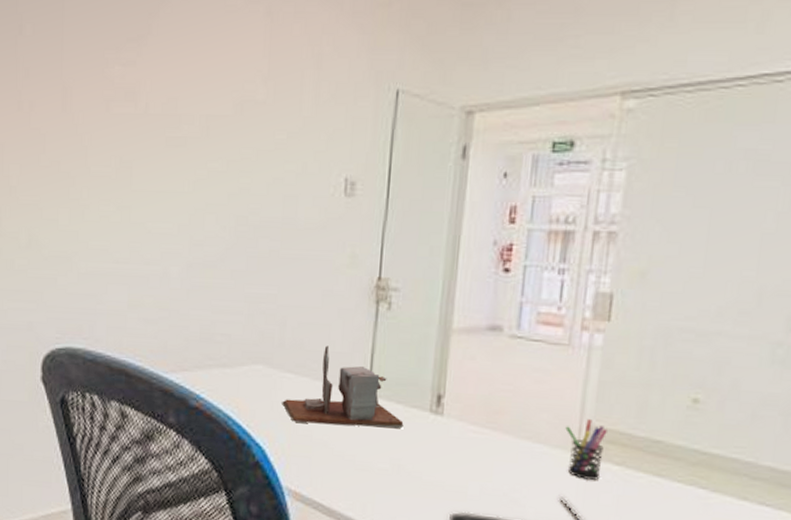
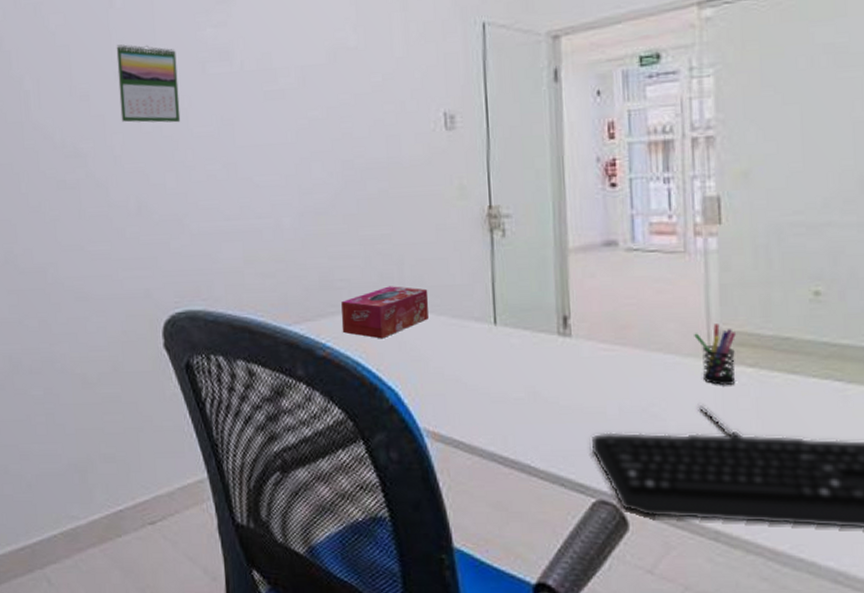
calendar: none [20,74,82,160] -> present [116,44,181,123]
tissue box: none [217,345,307,396] -> present [341,286,429,339]
desk organizer: present [282,345,404,428] -> none [409,279,534,360]

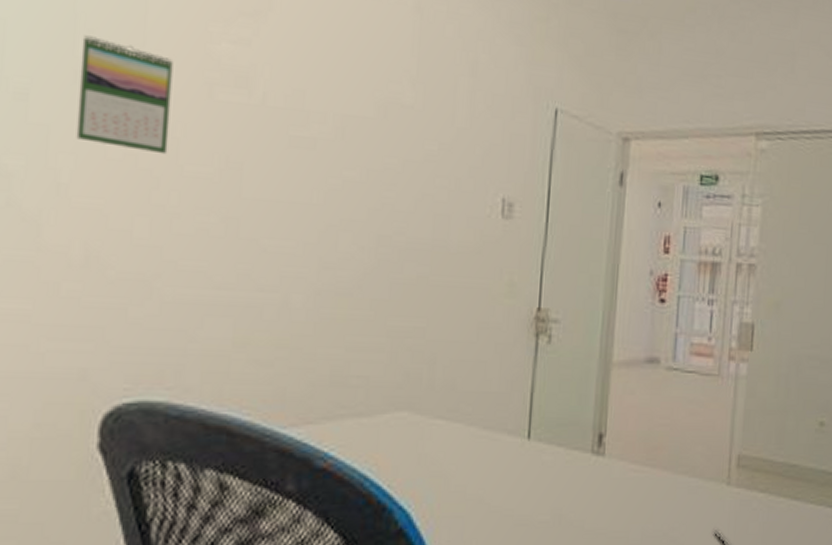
tissue box: present [341,286,429,339] -> none [351,388,460,450]
pen holder: present [694,324,736,385] -> none [717,449,753,510]

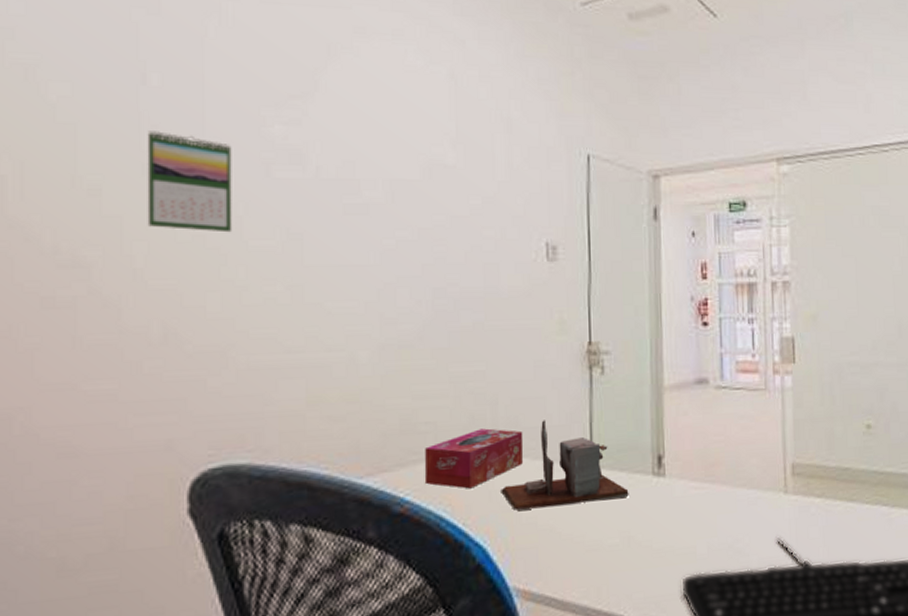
tissue box: none [351,388,460,450] -> present [424,428,524,489]
desk organizer: none [431,385,565,477] -> present [501,420,629,510]

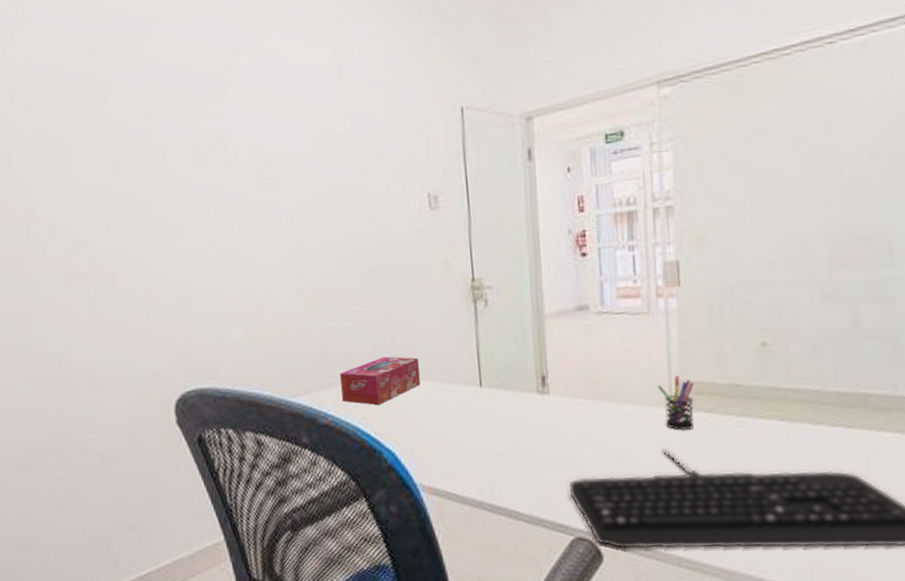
calendar: present [147,131,232,233] -> none [113,138,180,214]
desk organizer: present [501,420,629,510] -> none [403,348,516,423]
pen holder: none [773,457,807,517] -> present [657,376,695,430]

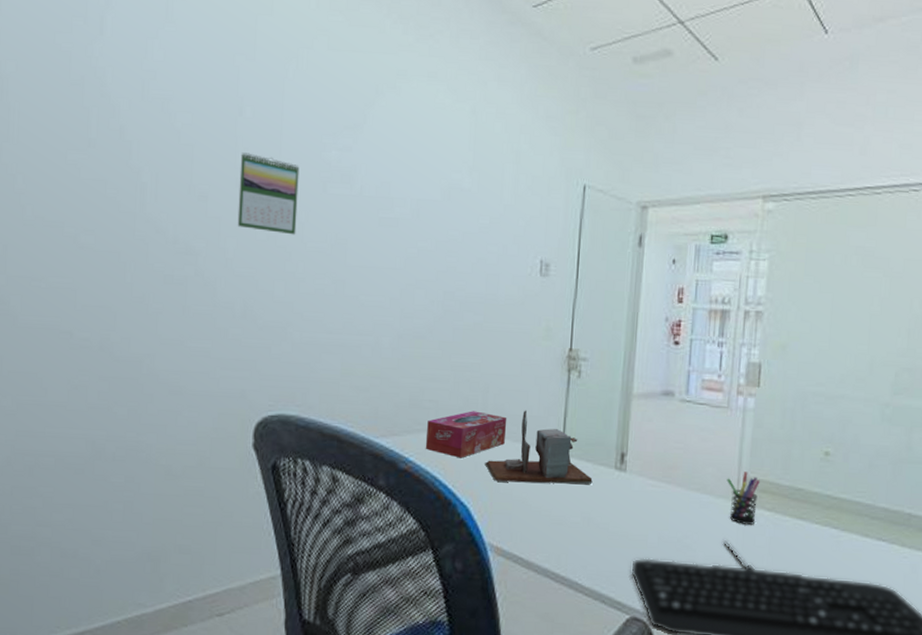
calendar: none [113,138,180,214] -> present [237,152,300,235]
desk organizer: none [403,348,516,423] -> present [485,410,593,484]

